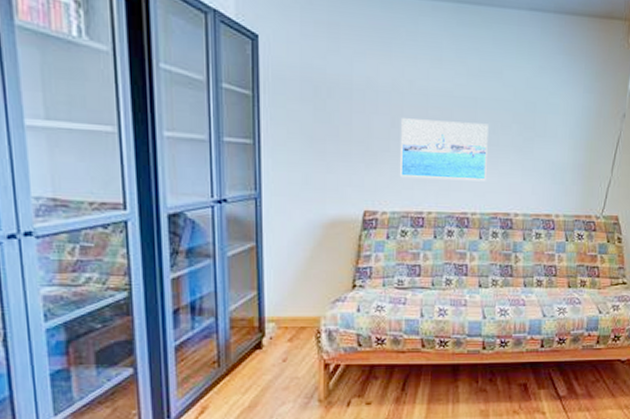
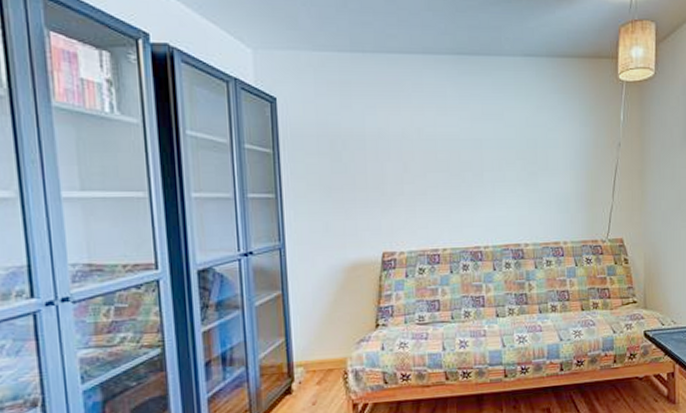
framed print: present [400,118,489,182] -> none [413,162,496,218]

